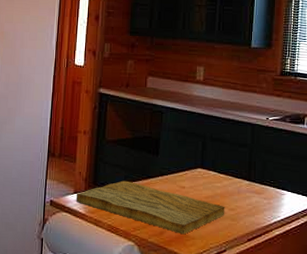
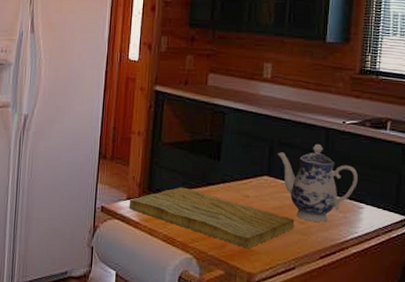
teapot: none [209,138,280,208] -> present [277,143,358,222]

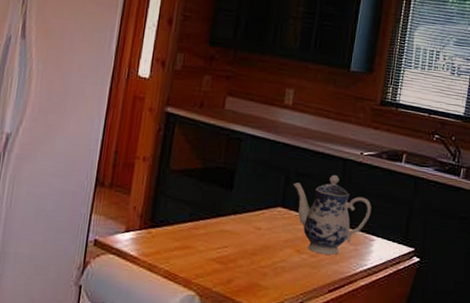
cutting board: present [129,187,295,249] -> none [127,218,306,284]

